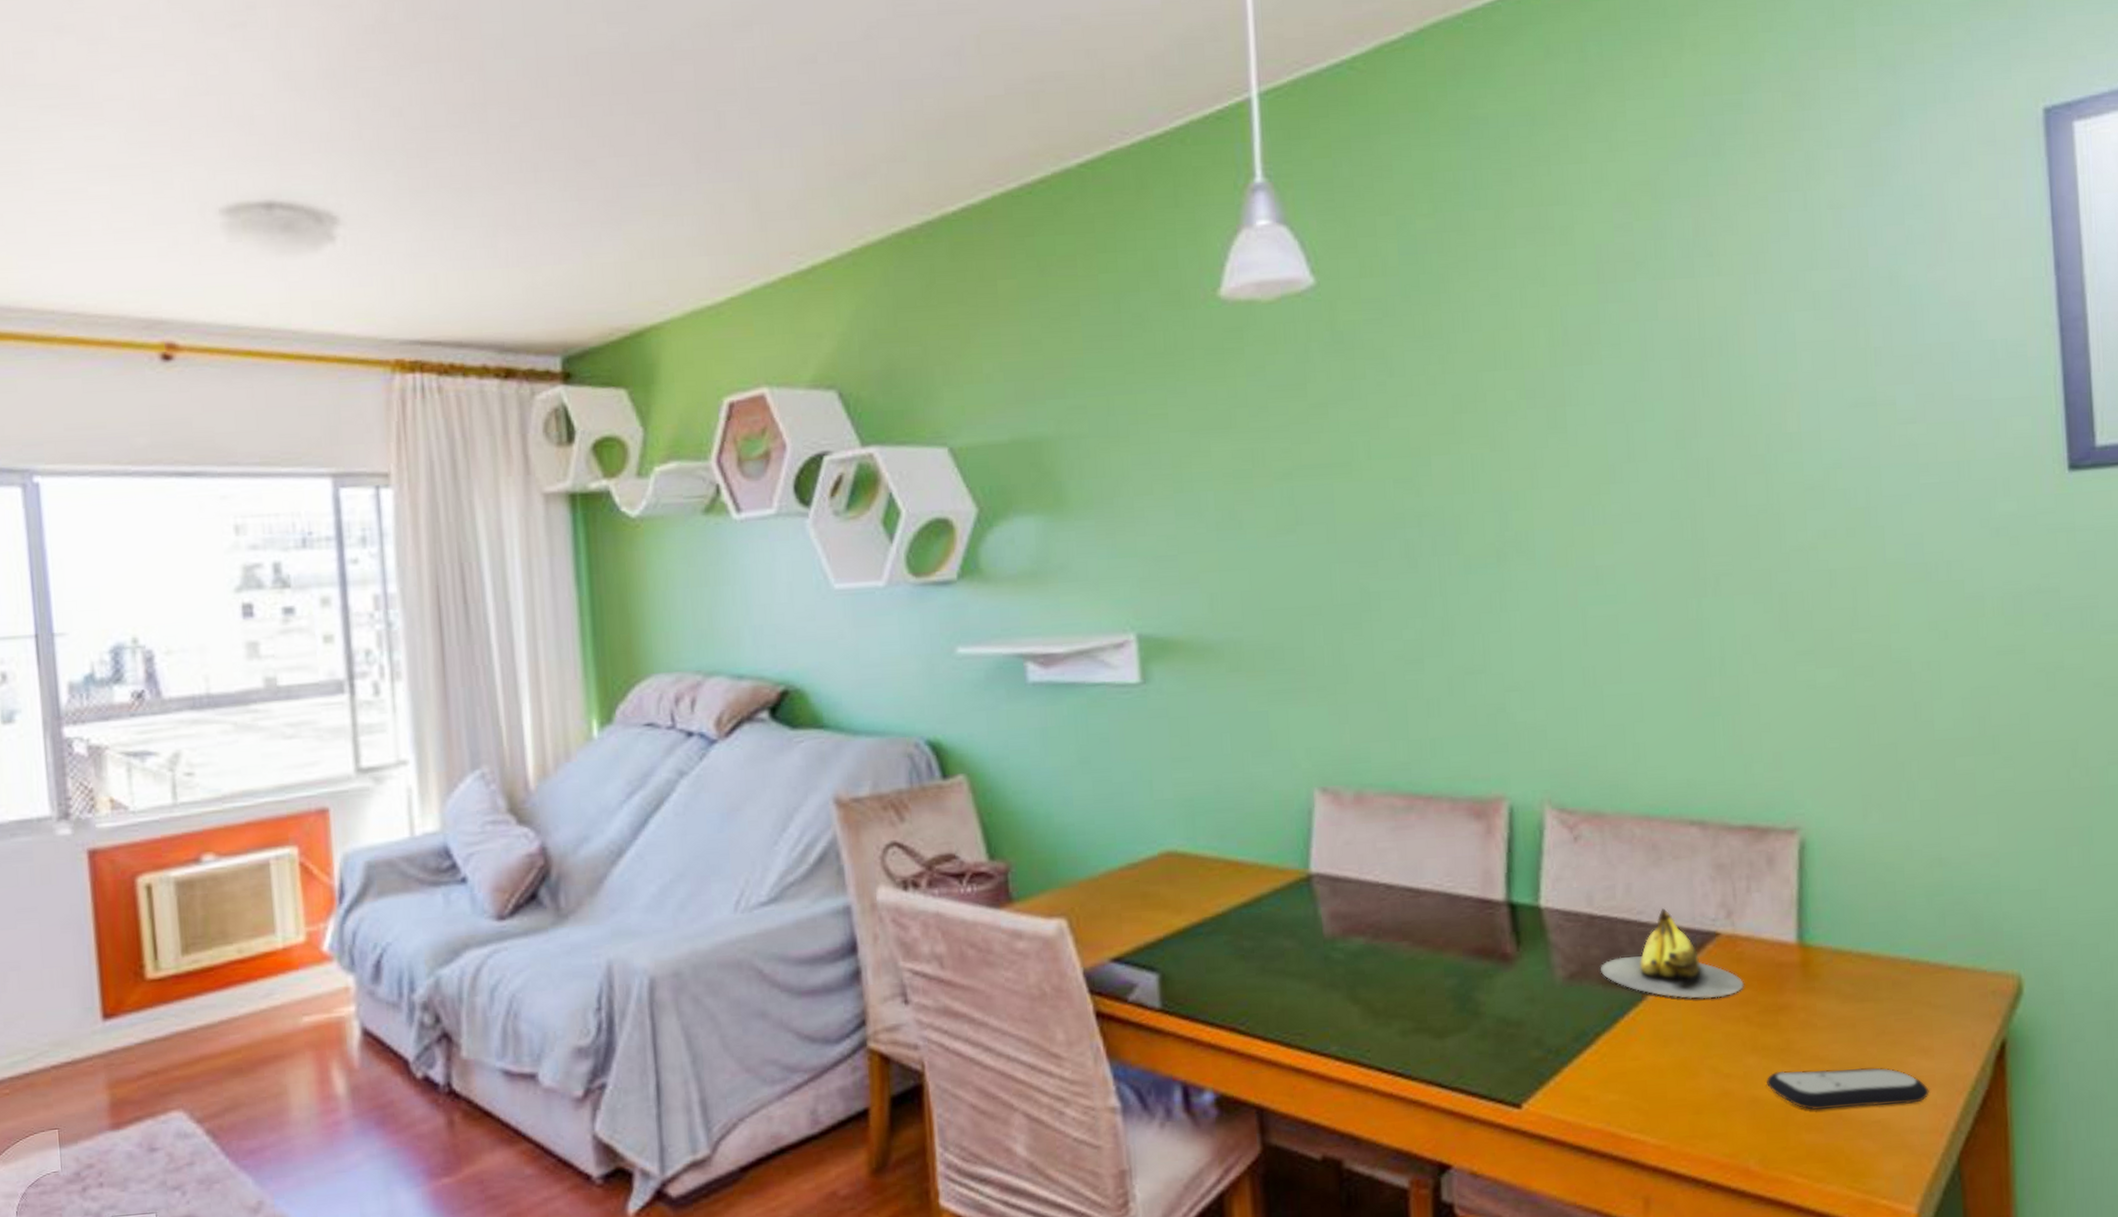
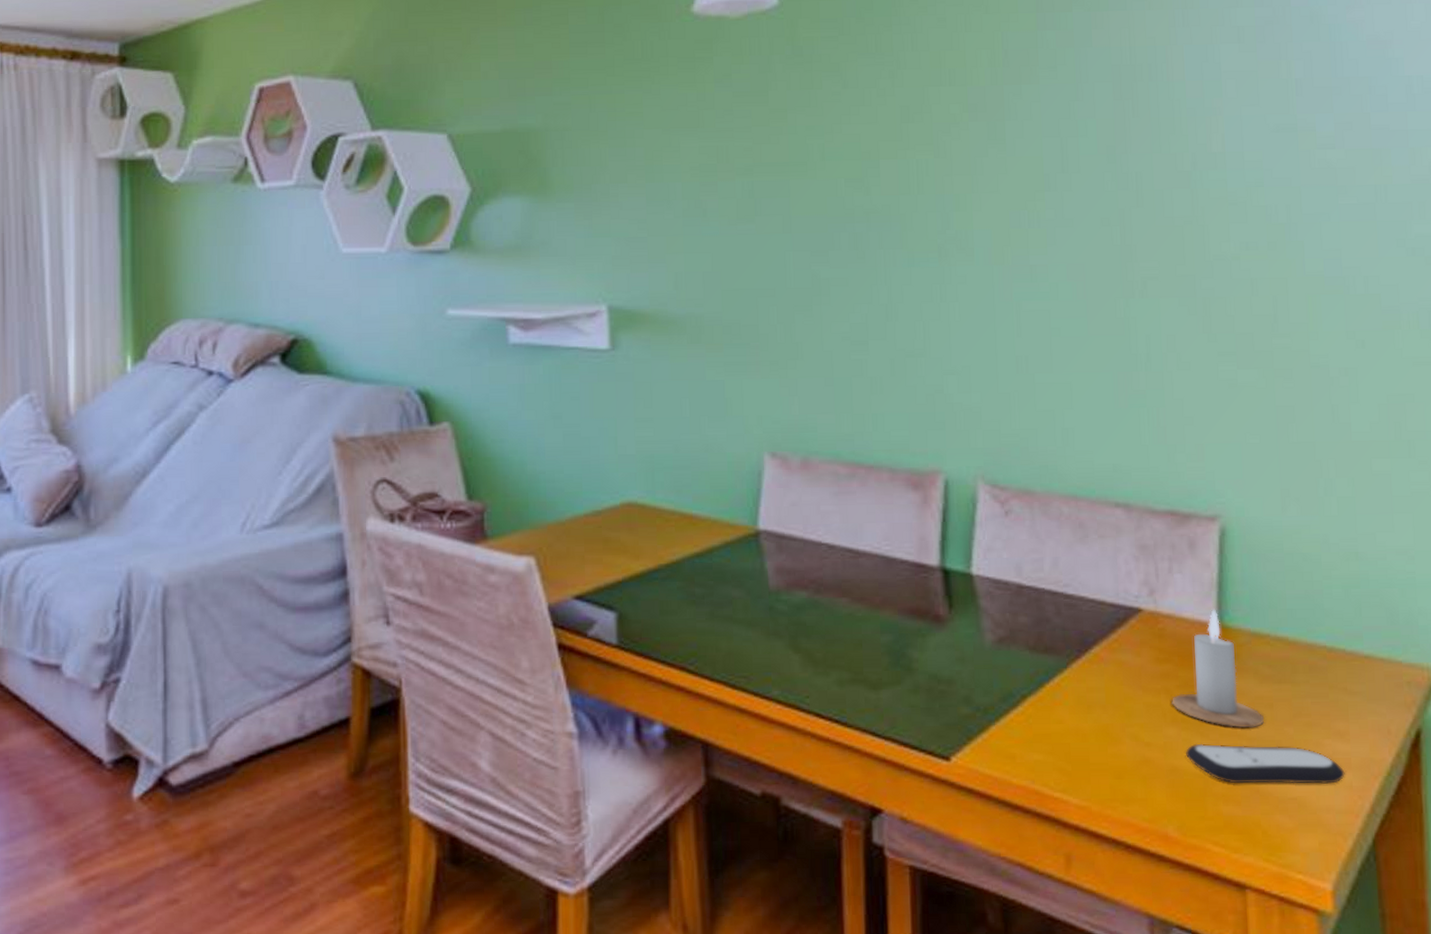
banana: present [1601,908,1744,999] -> none [1028,583,1165,671]
candle: none [1751,929,1848,1052] -> present [1172,610,1265,729]

